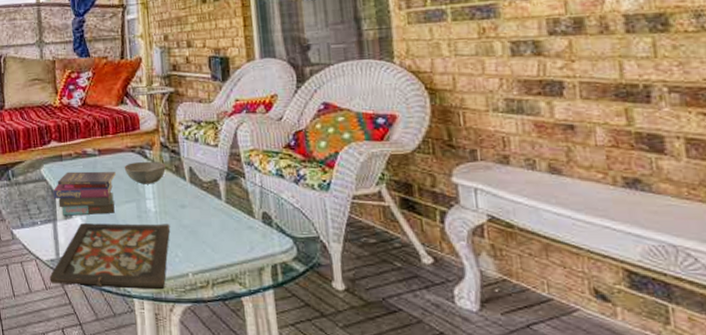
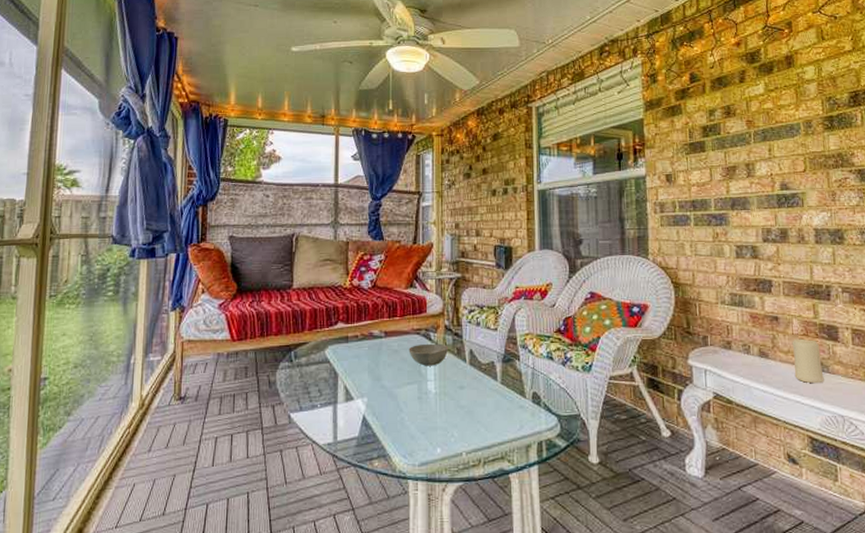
decorative tray: present [49,223,171,290] -> none [325,404,449,471]
books: present [53,171,116,216] -> none [336,353,400,398]
candle: none [595,151,646,206] -> present [792,338,824,384]

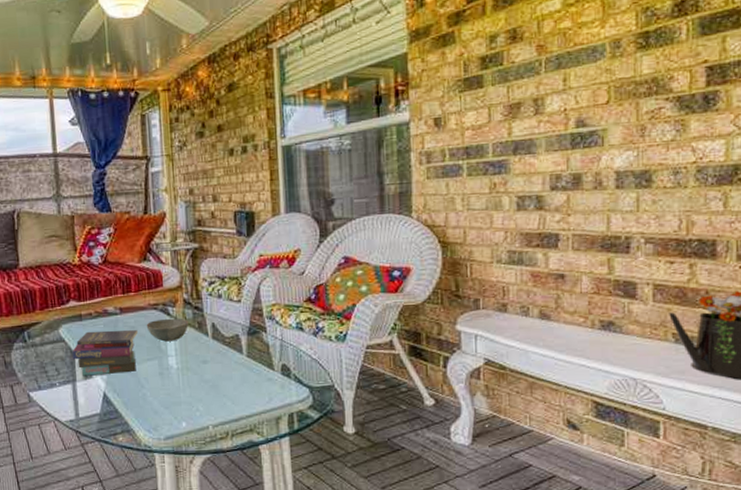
books: none [336,353,400,398] -> present [72,330,138,376]
candle: present [792,338,824,384] -> none [579,297,616,346]

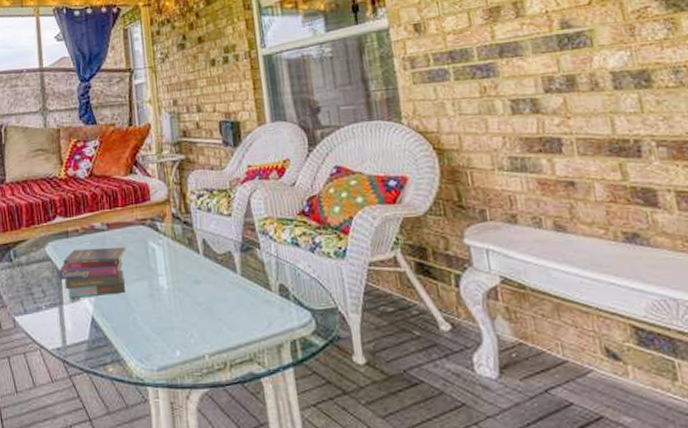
bowl: present [146,318,189,342] -> none [134,234,179,260]

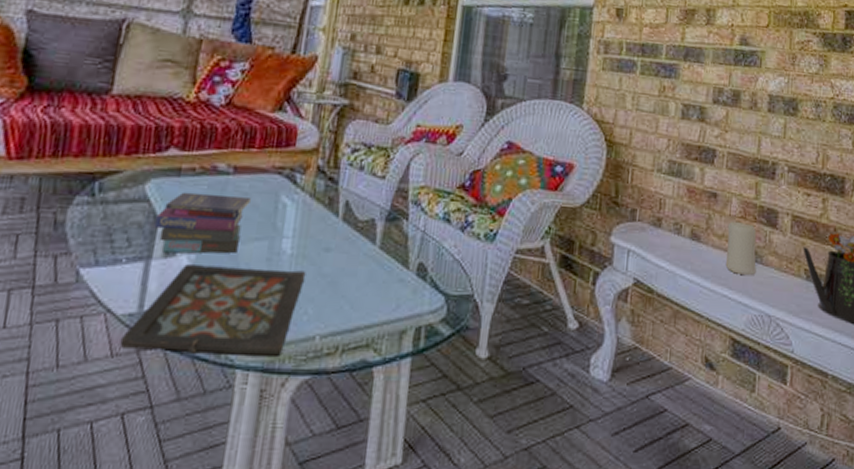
decorative tray: none [55,301,185,376] -> present [119,264,307,358]
candle: none [595,206,645,261] -> present [725,221,757,276]

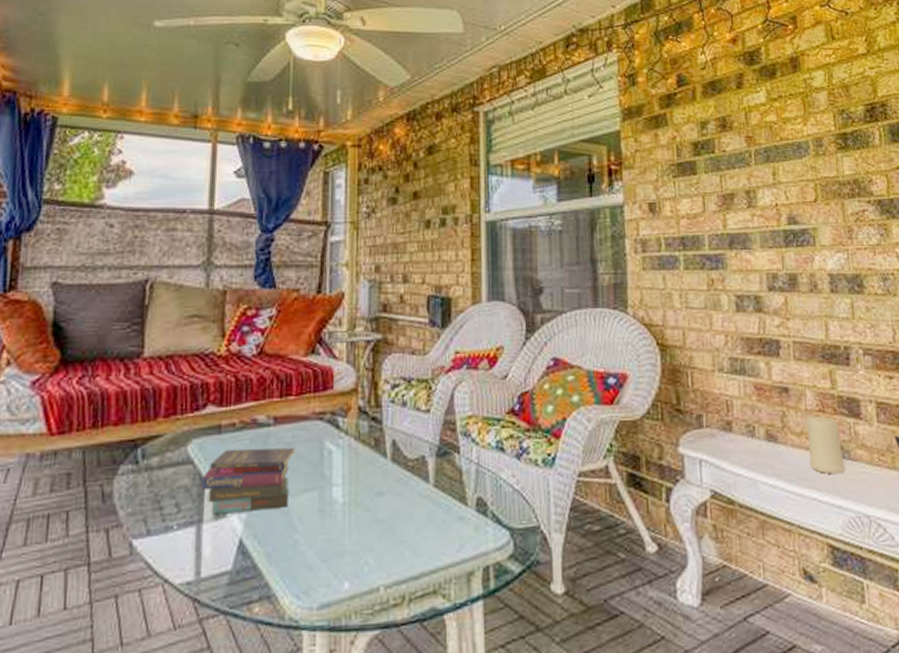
decorative tray: present [119,264,307,358] -> none [181,519,361,620]

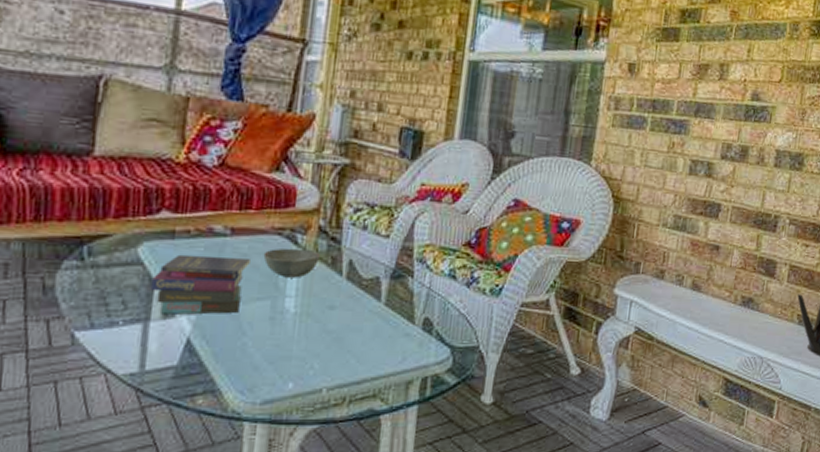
bowl: none [307,432,364,465] -> present [263,248,321,278]
candle: present [805,415,846,475] -> none [723,271,755,322]

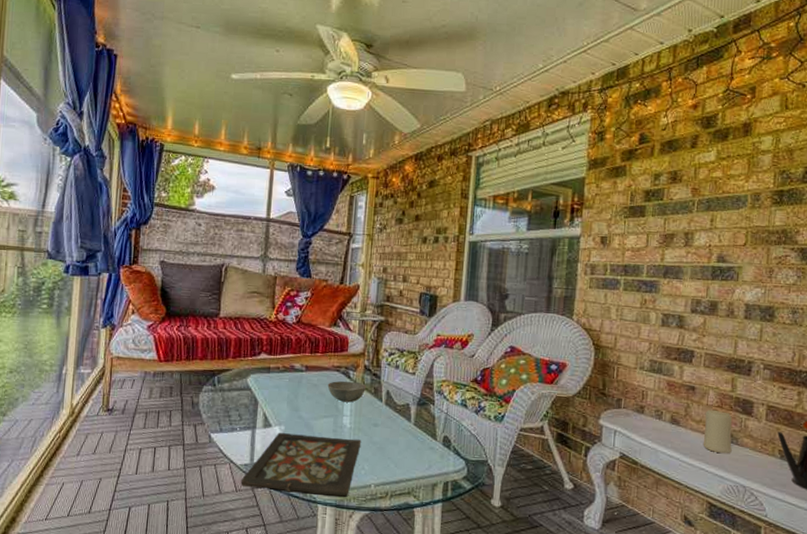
decorative tray: none [123,325,311,410] -> present [240,433,362,498]
books: present [150,254,250,315] -> none [256,383,319,426]
candle: none [723,271,755,322] -> present [703,409,733,454]

